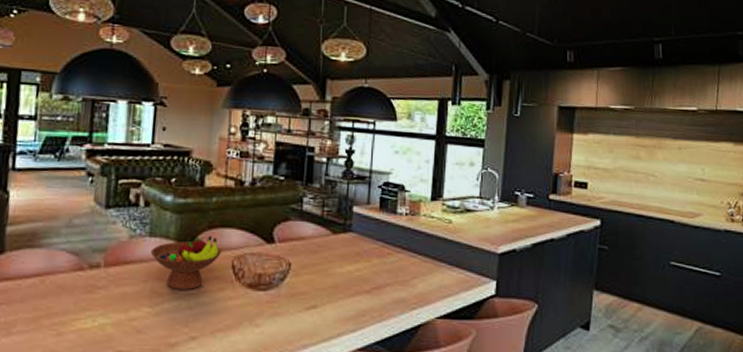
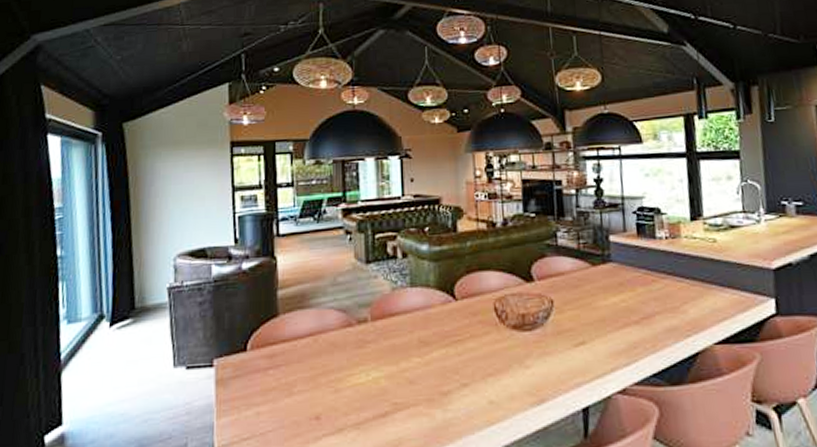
fruit bowl: present [150,236,222,290] -> none [413,281,483,337]

